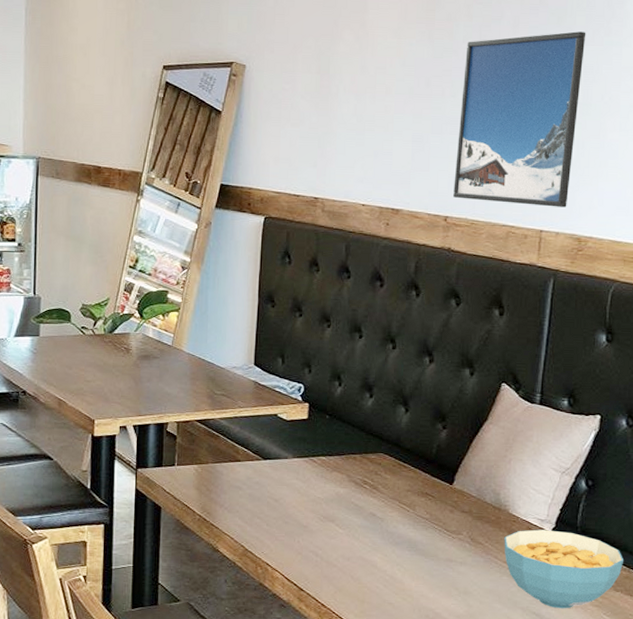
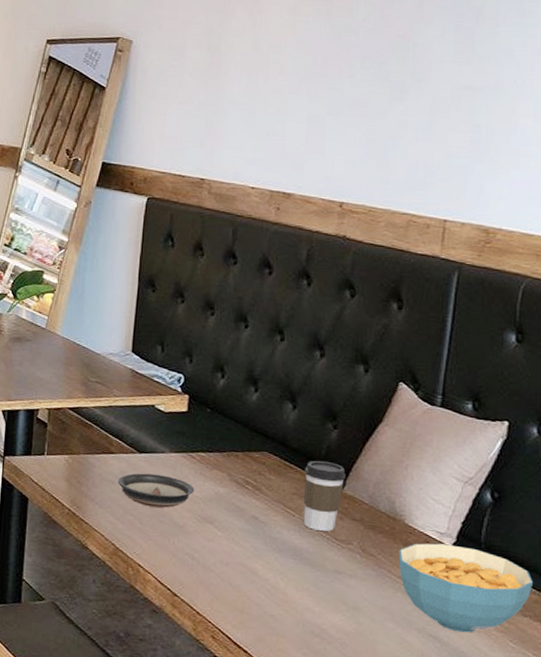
saucer: none [244,478,317,510] -> present [117,473,195,508]
coffee cup: none [417,459,455,524] -> present [303,461,346,531]
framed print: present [453,31,586,207] -> none [350,11,498,197]

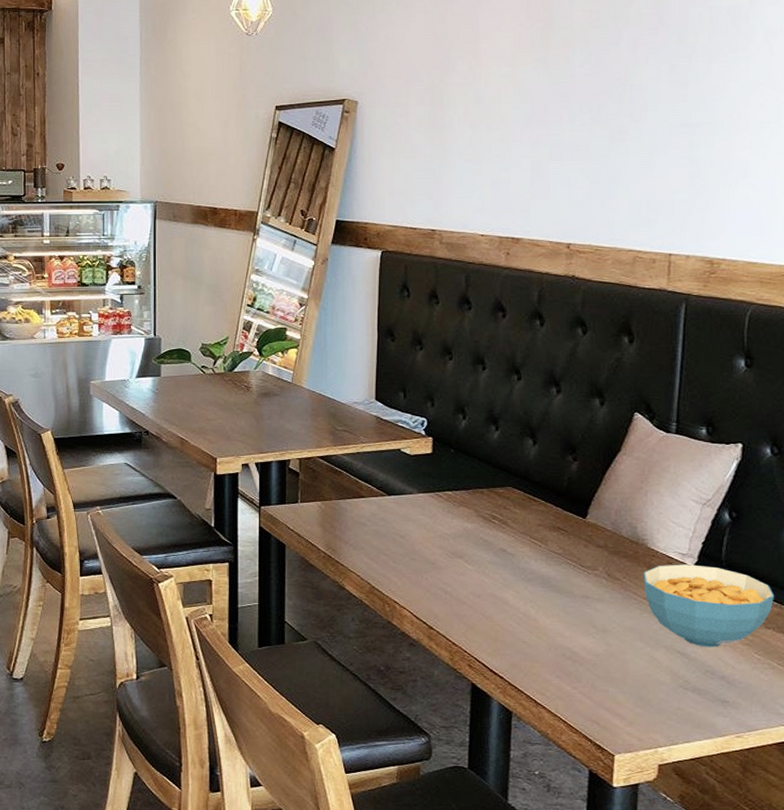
saucer: present [117,473,195,508] -> none [369,514,444,546]
coffee cup: present [303,461,346,531] -> none [548,493,588,559]

